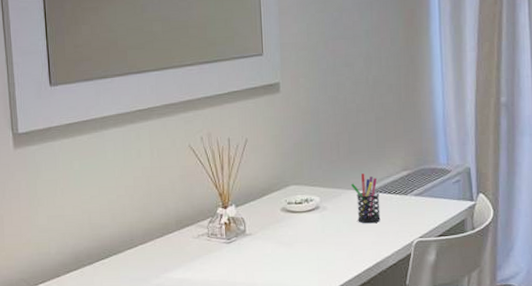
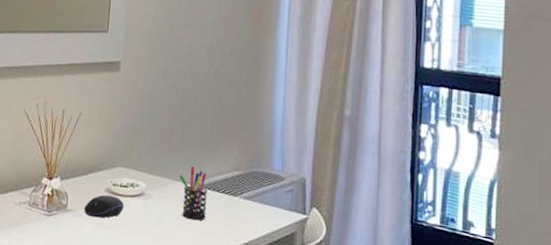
computer mouse: none [262,214,302,237] -> present [84,194,125,218]

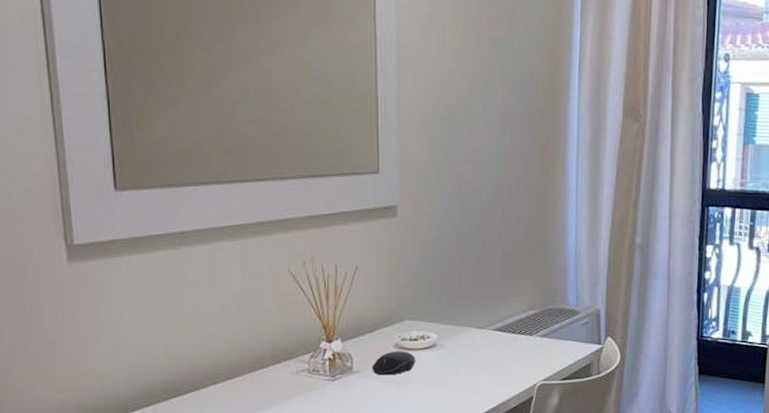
pen holder: present [179,166,208,221] -> none [472,311,503,364]

